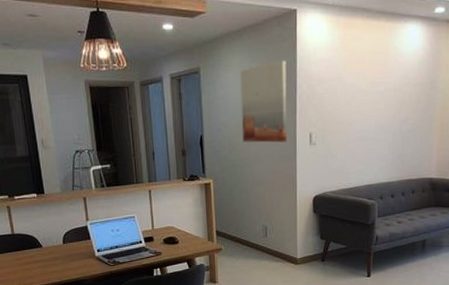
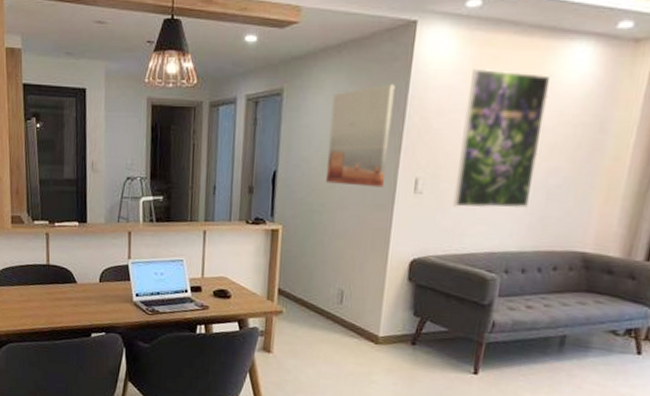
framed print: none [338,45,395,153] -> present [452,67,550,209]

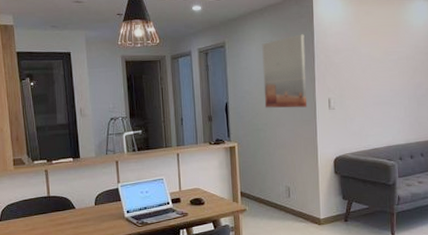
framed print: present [452,67,550,209] -> none [354,19,407,116]

